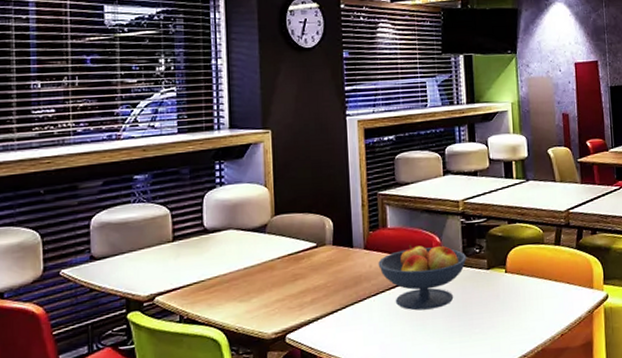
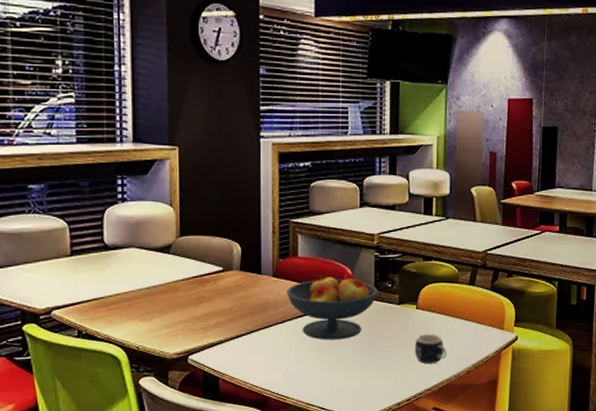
mug: none [506,297,540,329] -> present [414,334,447,365]

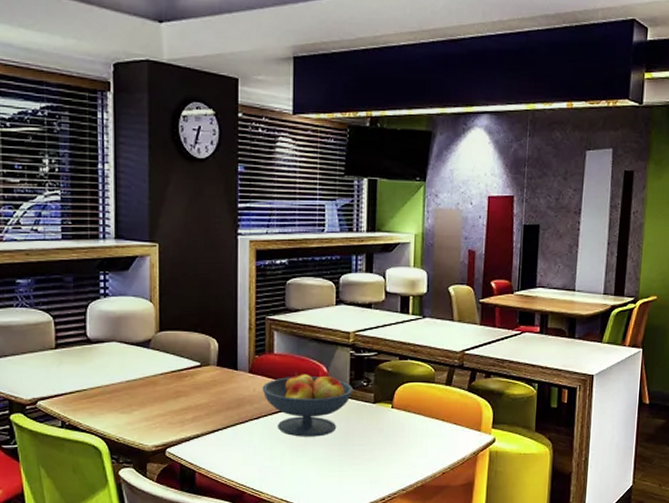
mug: present [414,334,447,365] -> none [389,434,422,465]

